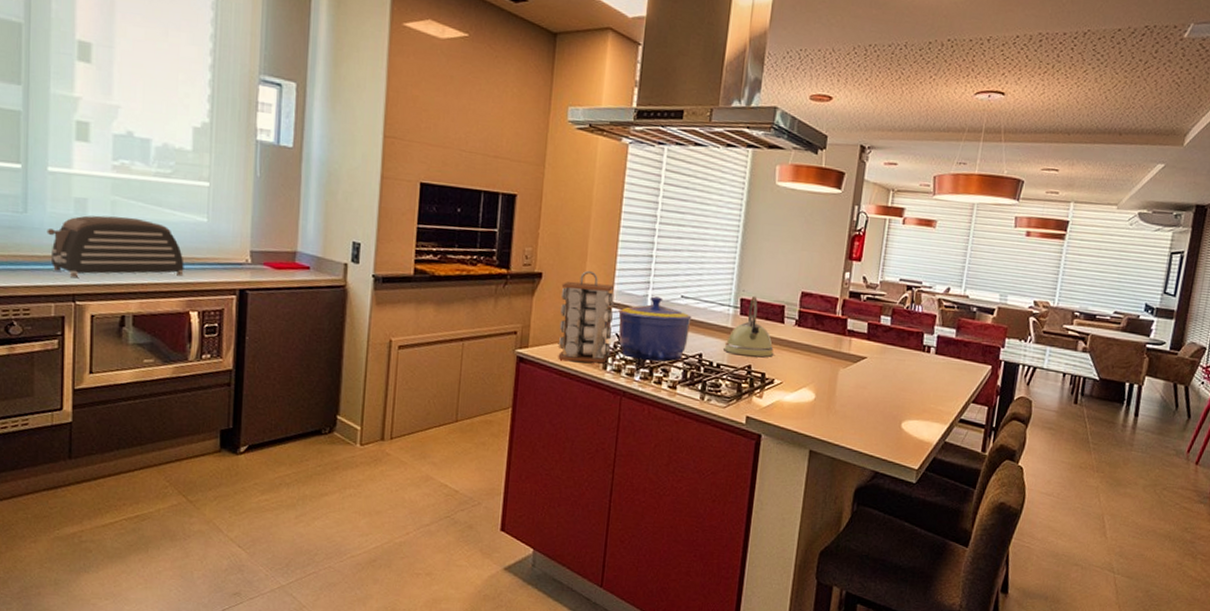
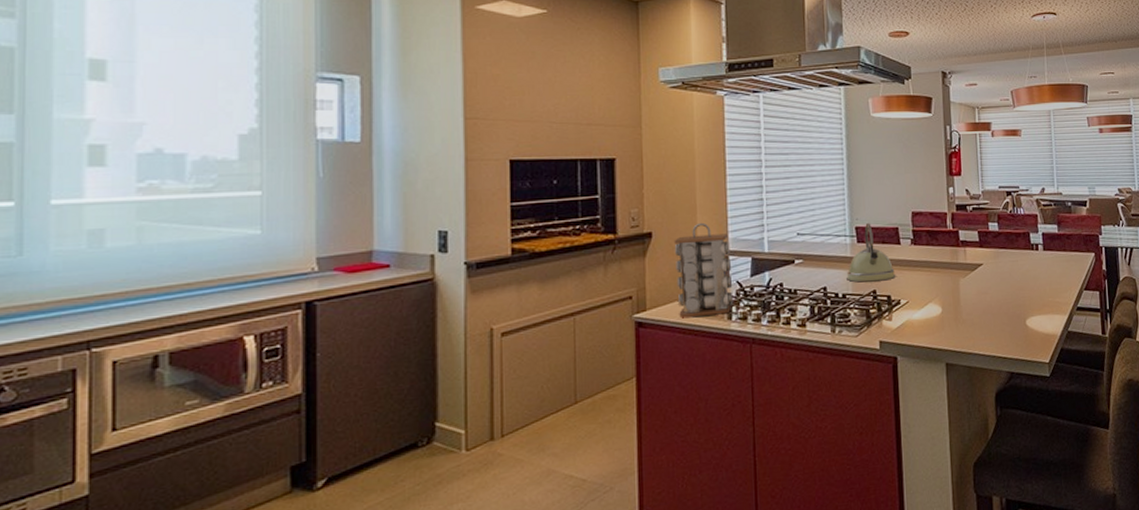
toaster: present [47,215,184,277] -> none [50,241,234,321]
cooking pot: present [618,296,692,362] -> none [736,238,811,304]

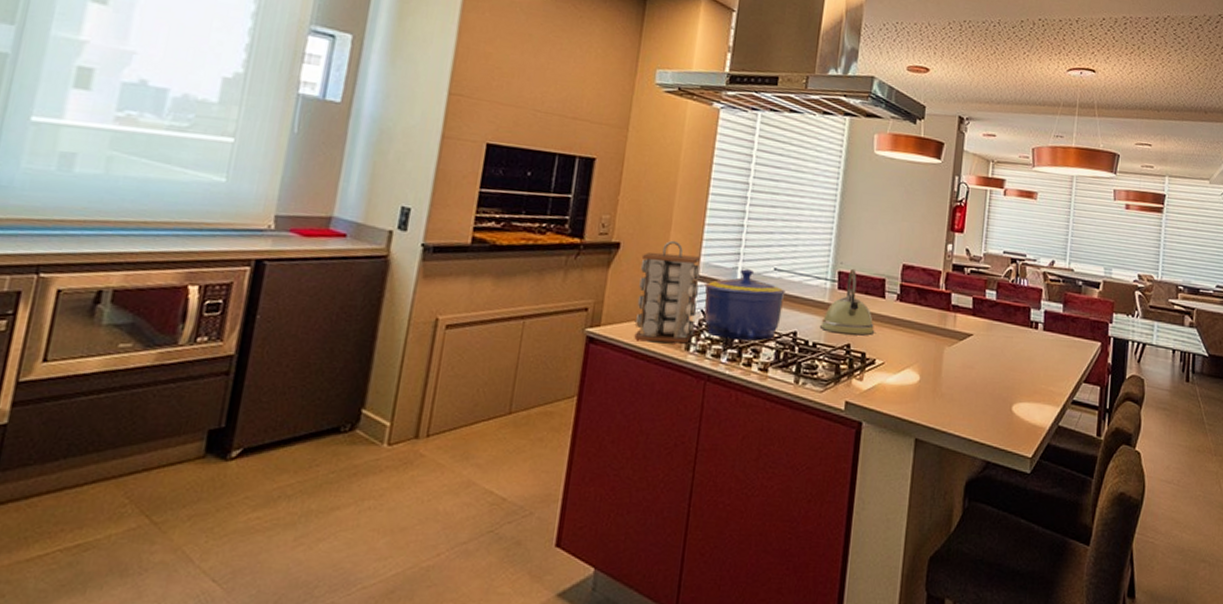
cooking pot: none [736,238,811,304] -> present [704,269,786,341]

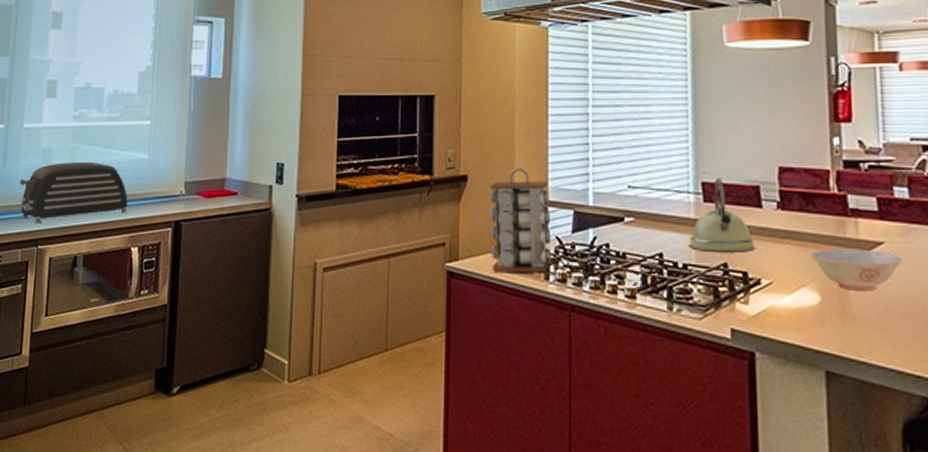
toaster: none [15,172,190,244] -> present [19,161,128,222]
cooking pot: present [704,269,786,341] -> none [556,189,644,267]
bowl: none [916,337,986,374] -> present [809,248,905,291]

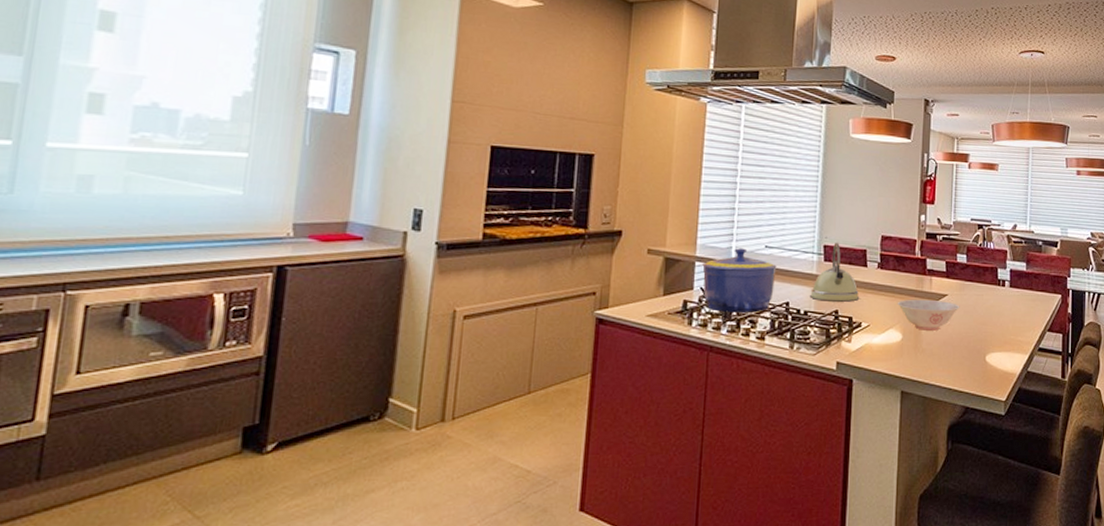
toaster: present [19,161,128,222] -> none [36,193,211,263]
spice rack: present [489,167,552,274] -> none [640,226,698,320]
cooking pot: none [556,189,644,267] -> present [702,248,777,314]

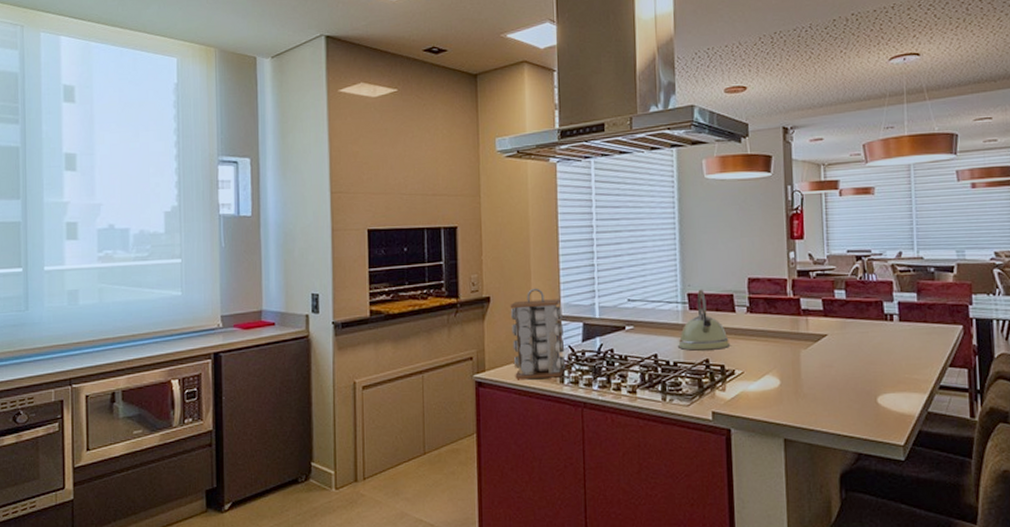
spice rack: none [640,226,698,320] -> present [510,288,566,380]
cooking pot: present [702,248,777,314] -> none [568,304,642,369]
bowl: present [897,299,960,331] -> none [771,341,843,374]

